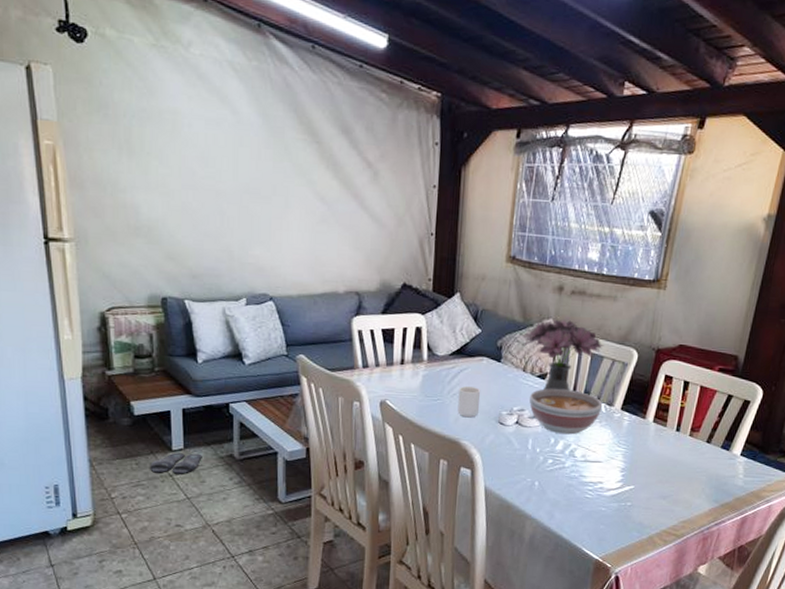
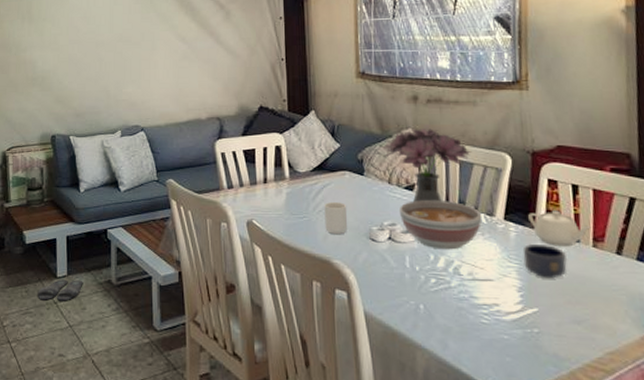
mug: none [630,431,667,462] -> present [522,243,568,279]
teapot: none [642,403,692,435] -> present [528,210,591,247]

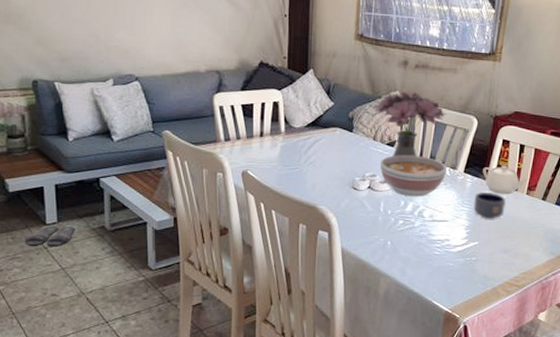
cup: present [324,202,348,235] -> none [314,155,335,184]

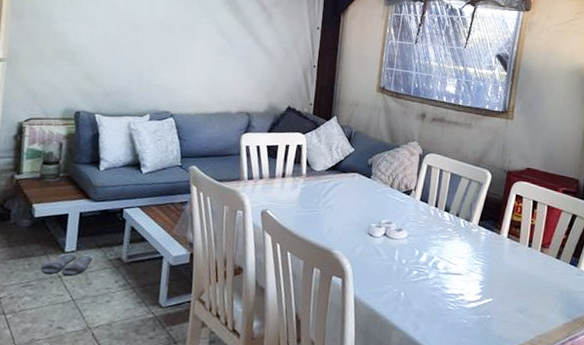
flower arrangement: present [372,91,446,157] -> none [390,142,461,207]
bowl: present [380,154,447,197] -> none [396,203,462,248]
mug: present [473,191,507,219] -> none [487,246,521,275]
teapot: present [483,165,528,194] -> none [497,220,542,250]

